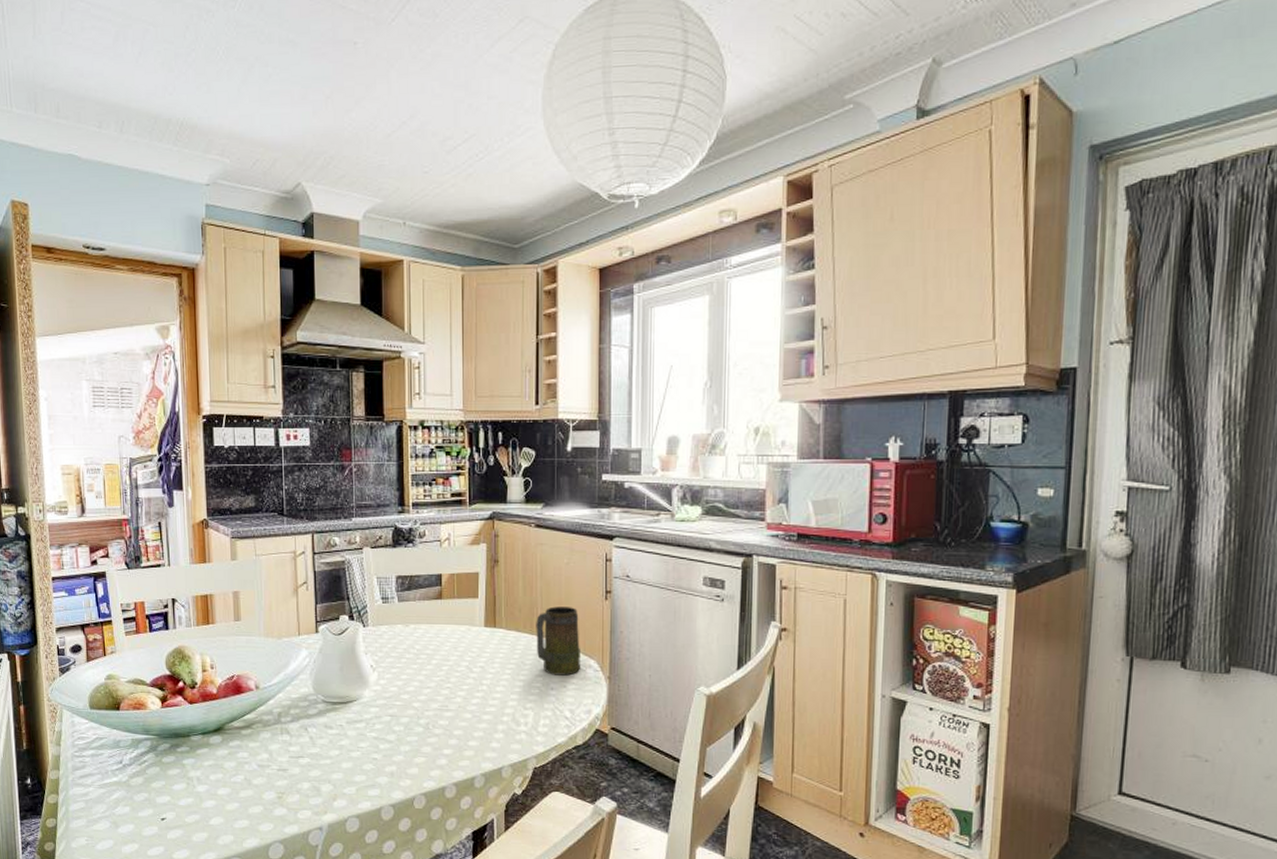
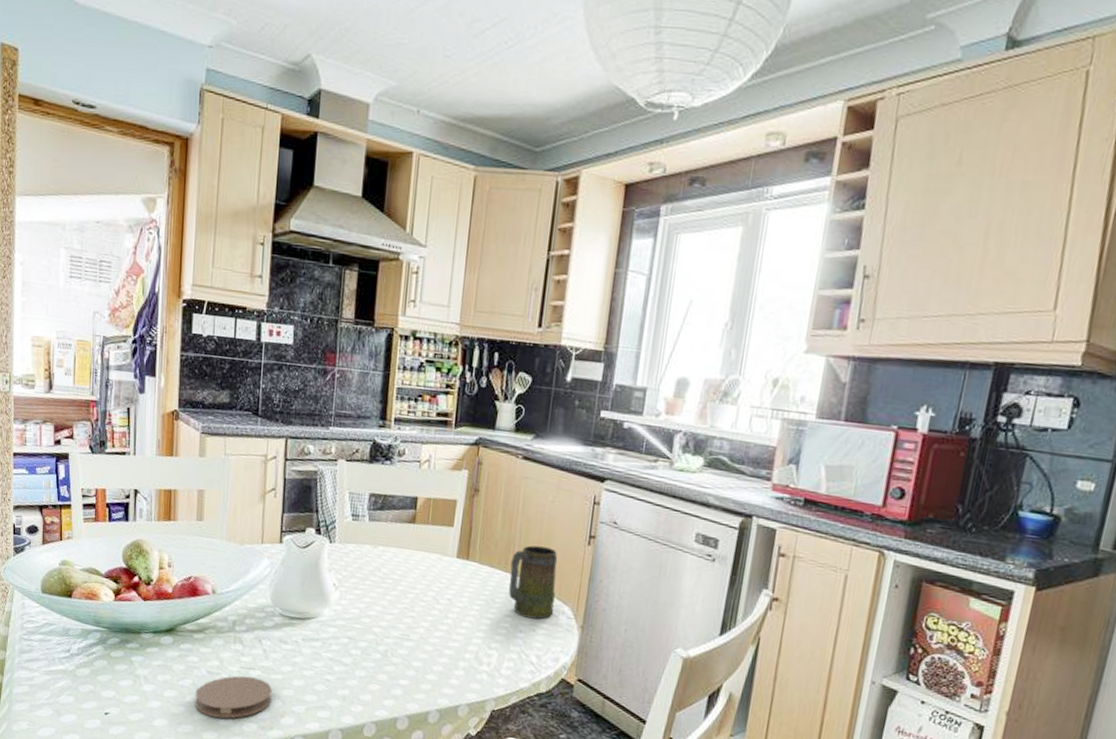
coaster: none [248,765,323,809] -> present [195,676,272,719]

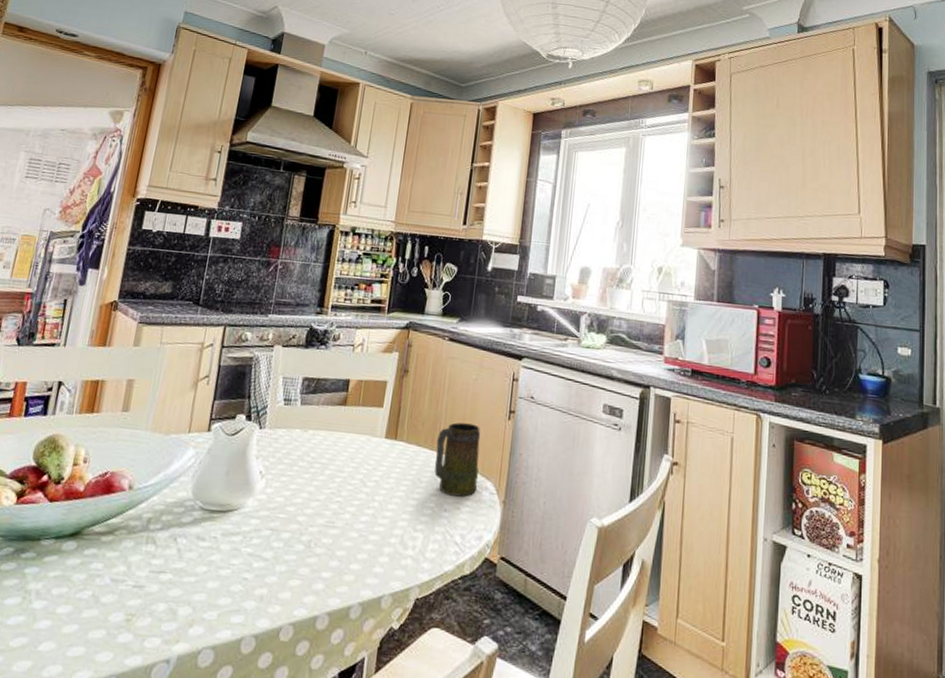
coaster: present [195,676,272,719] -> none [91,581,183,635]

